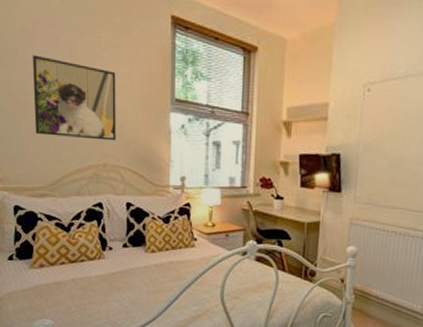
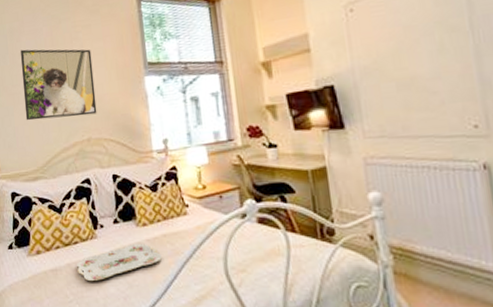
serving tray: none [82,267,167,297] -> present [77,244,163,282]

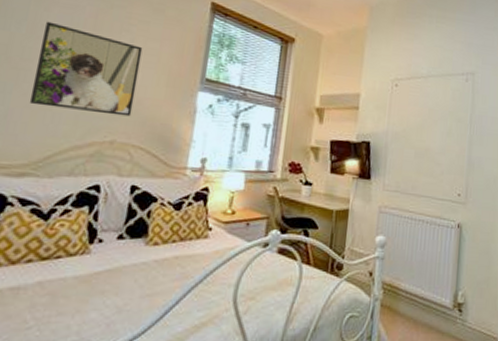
serving tray: present [77,244,163,282] -> none [50,264,168,305]

